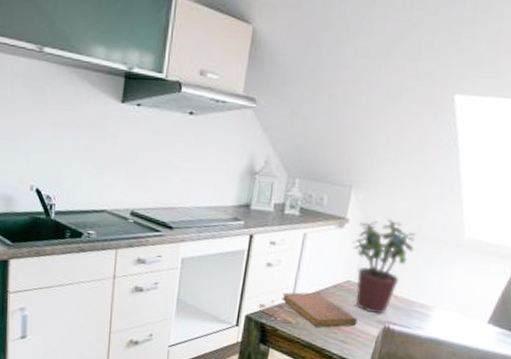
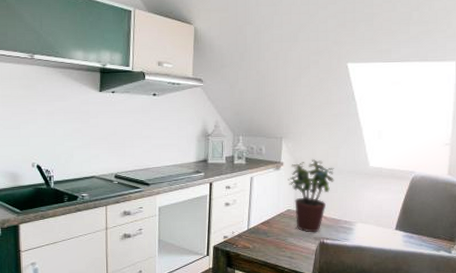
notebook: present [282,292,357,328] -> none [240,222,299,249]

